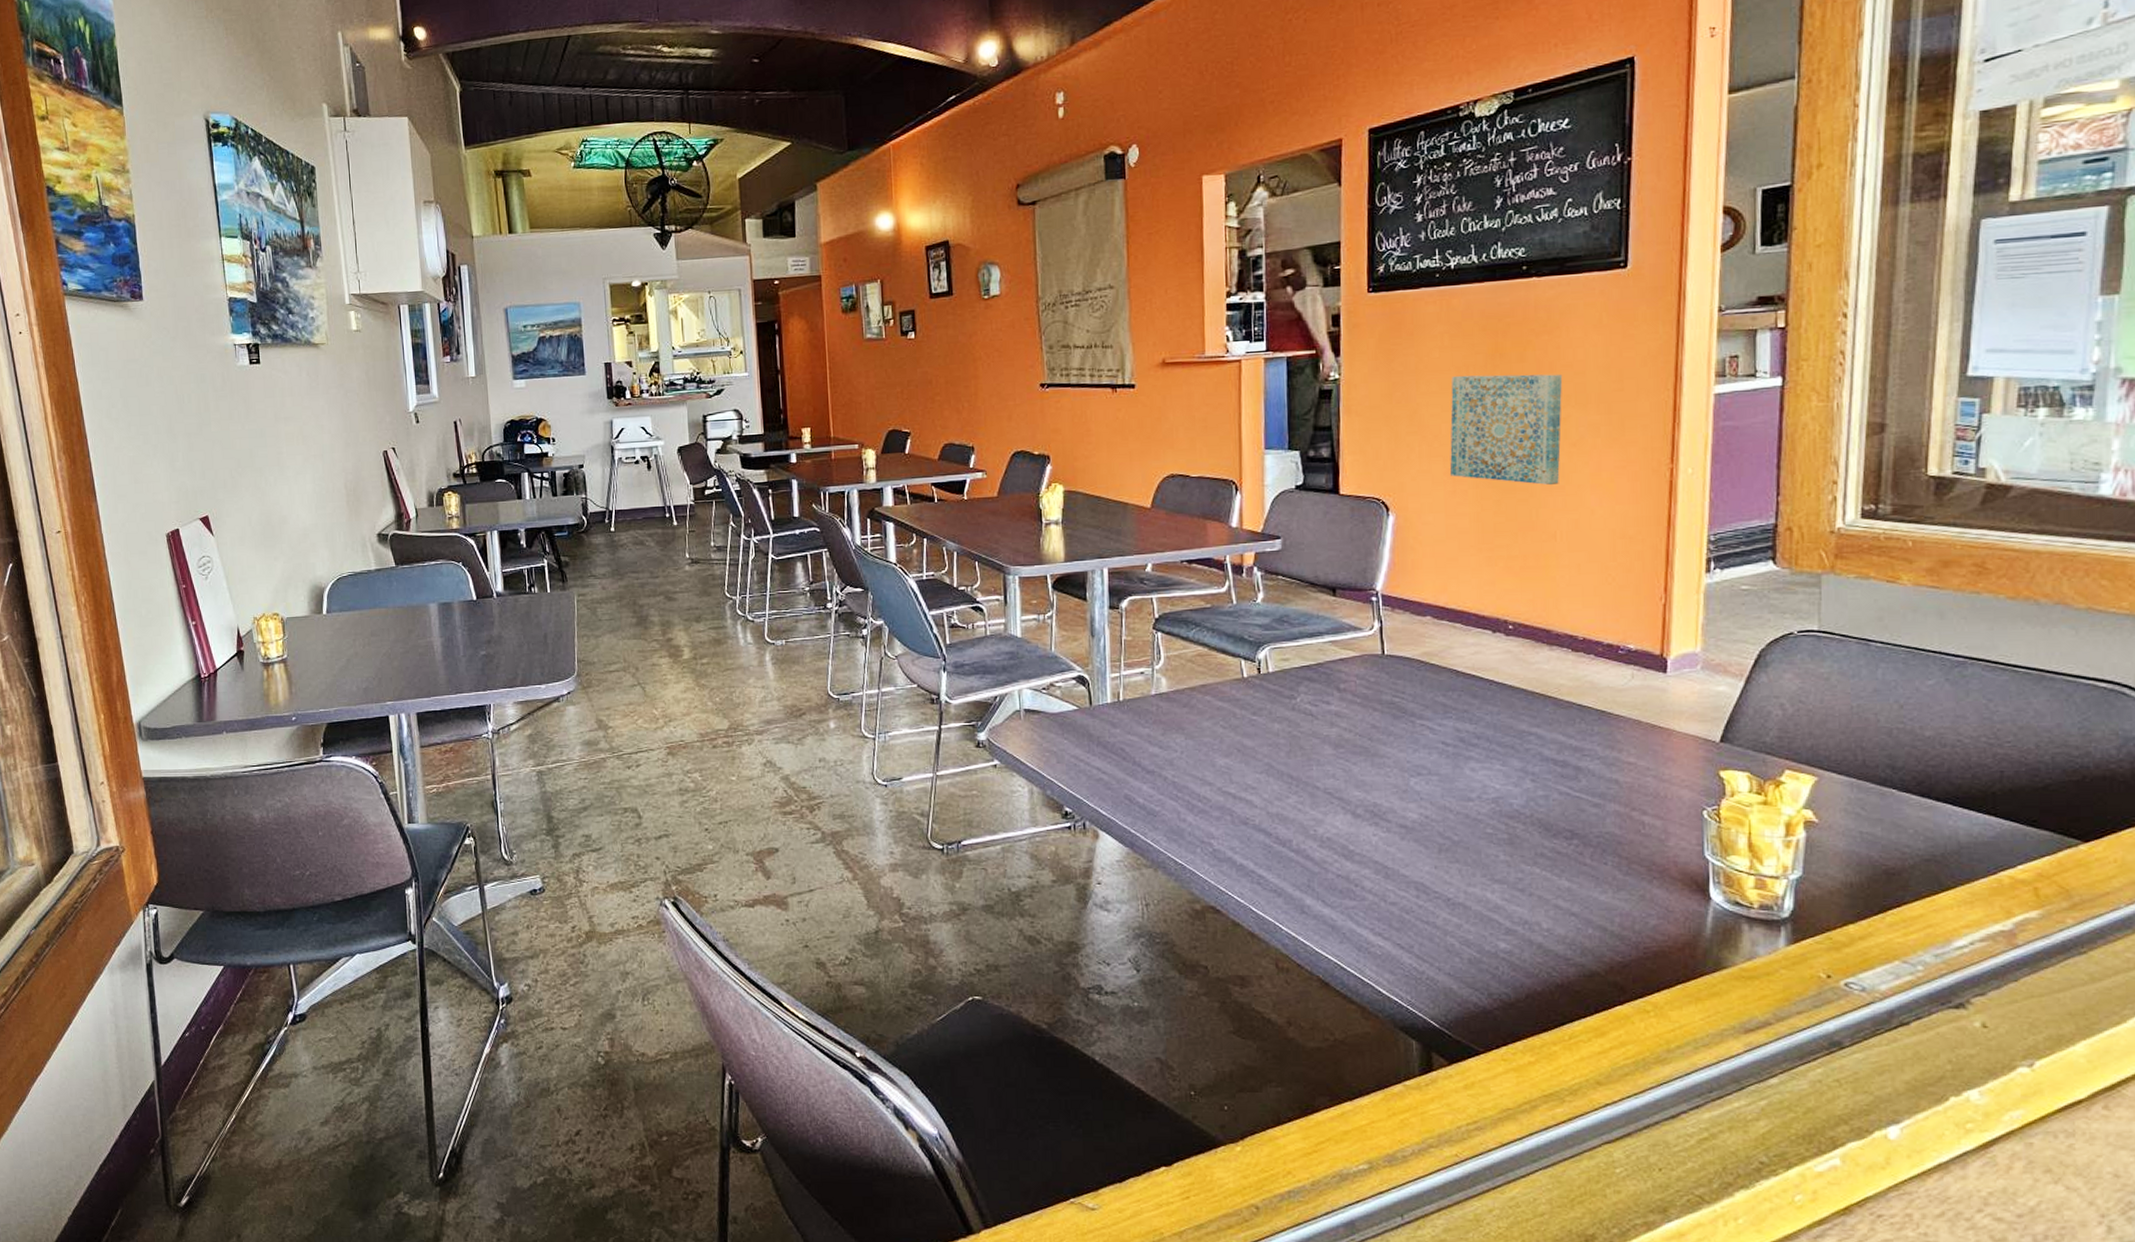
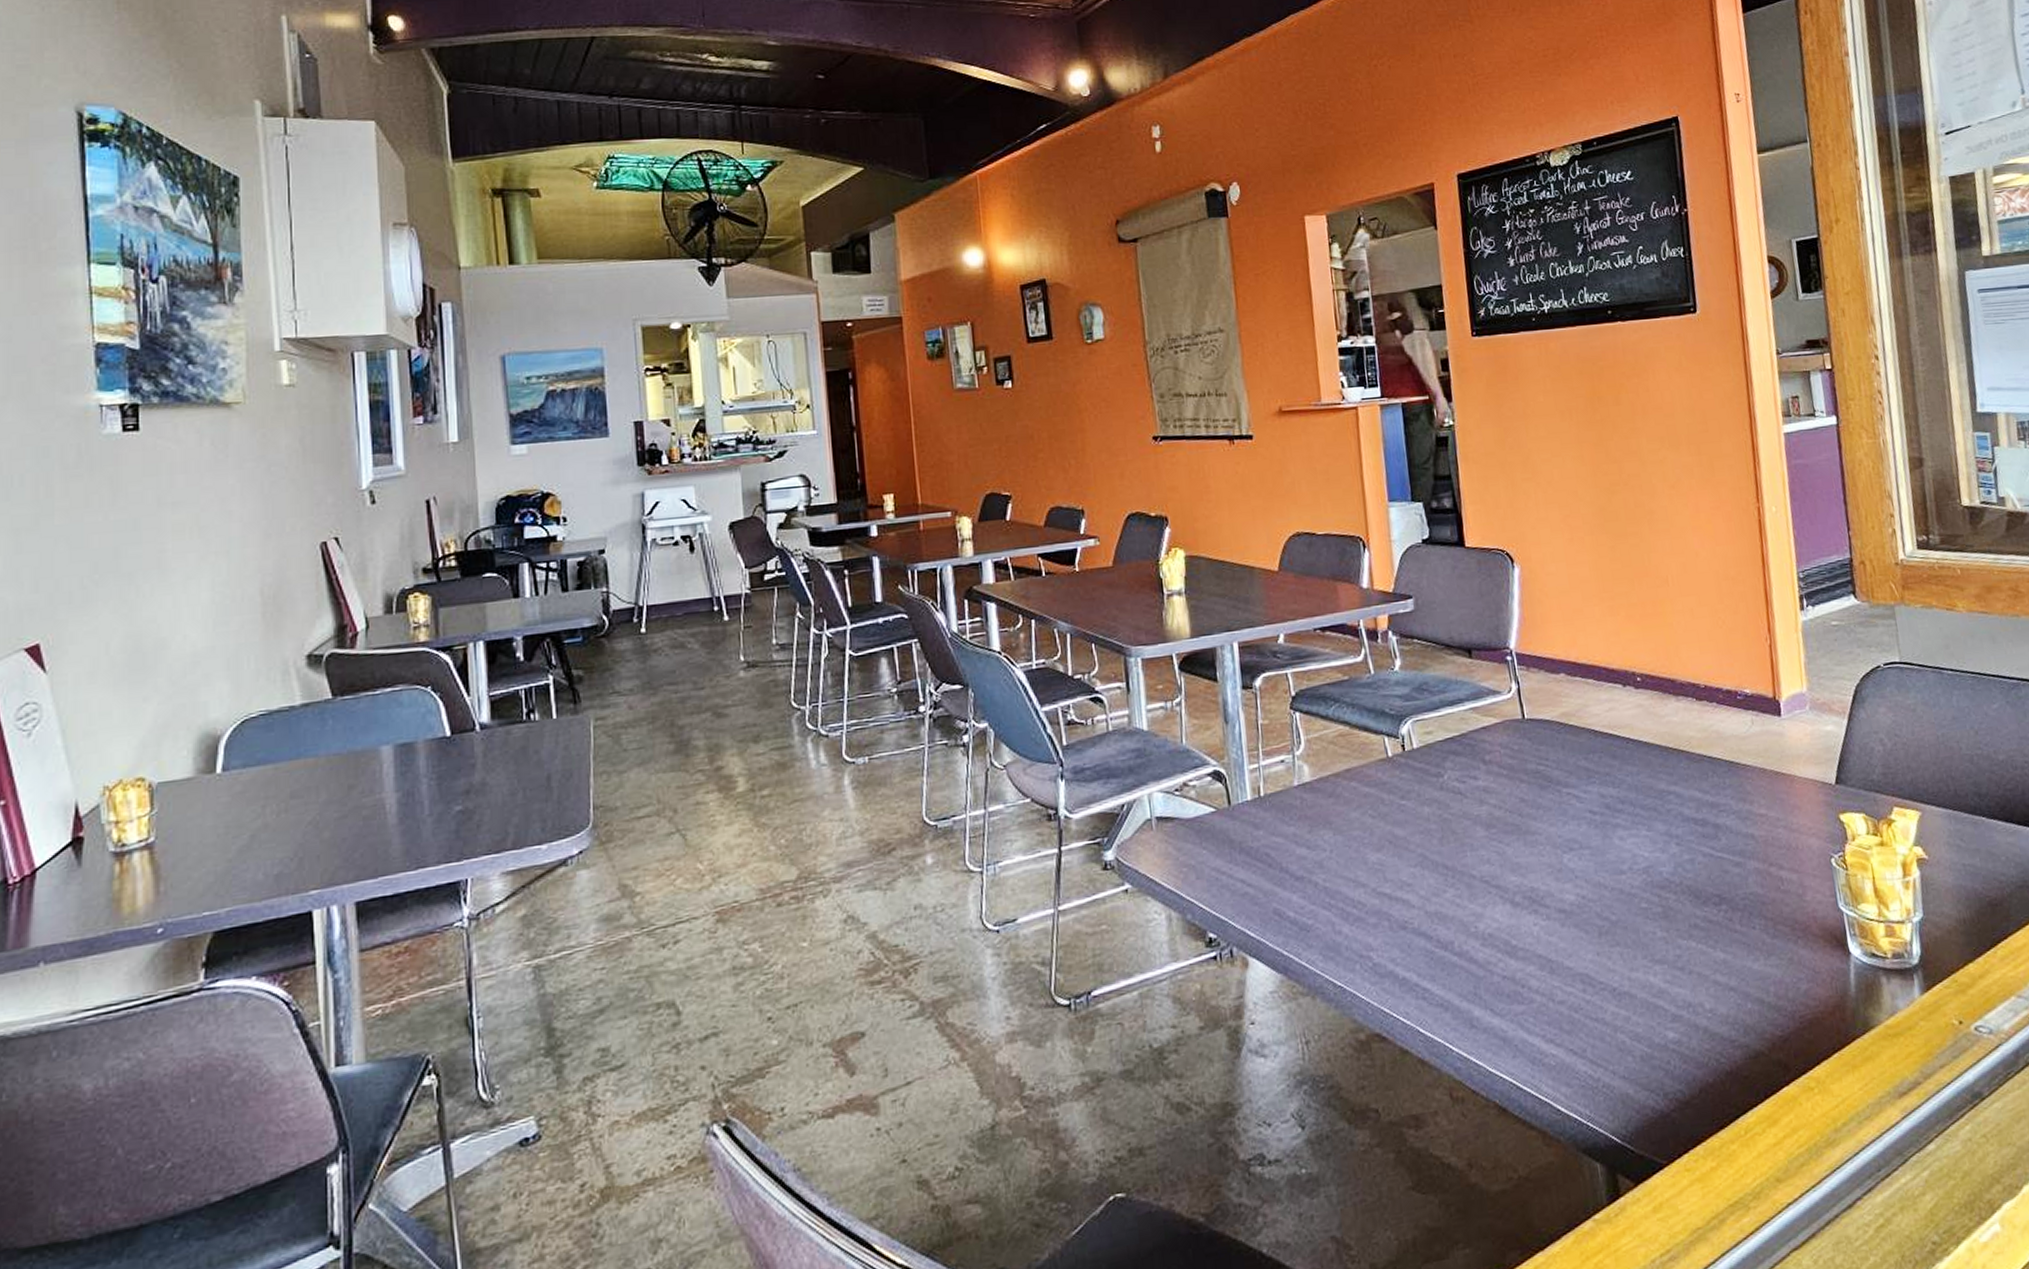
wall art: present [1449,374,1563,486] -> none [1557,416,1664,529]

